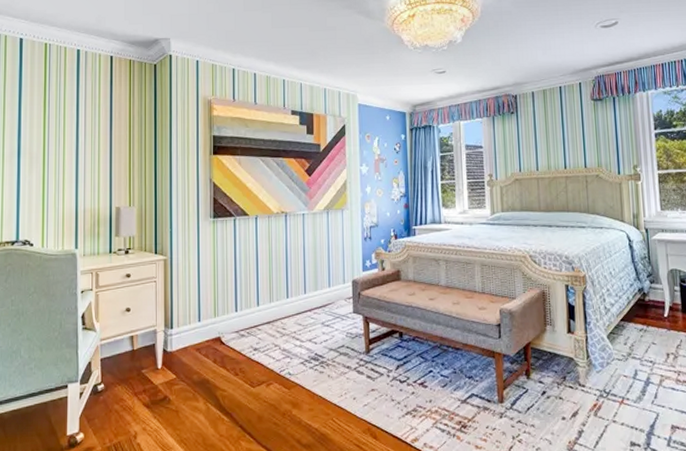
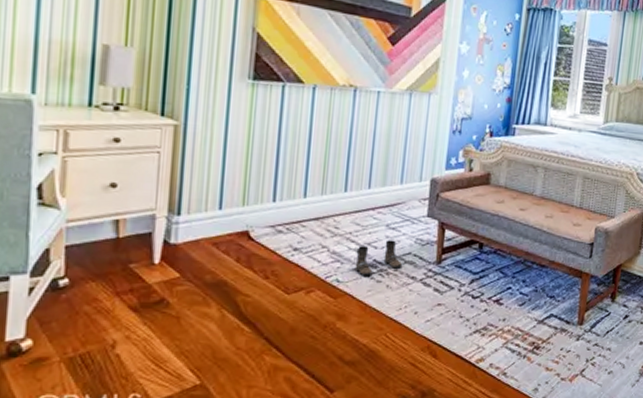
boots: none [301,335,339,369] -> present [355,240,403,276]

